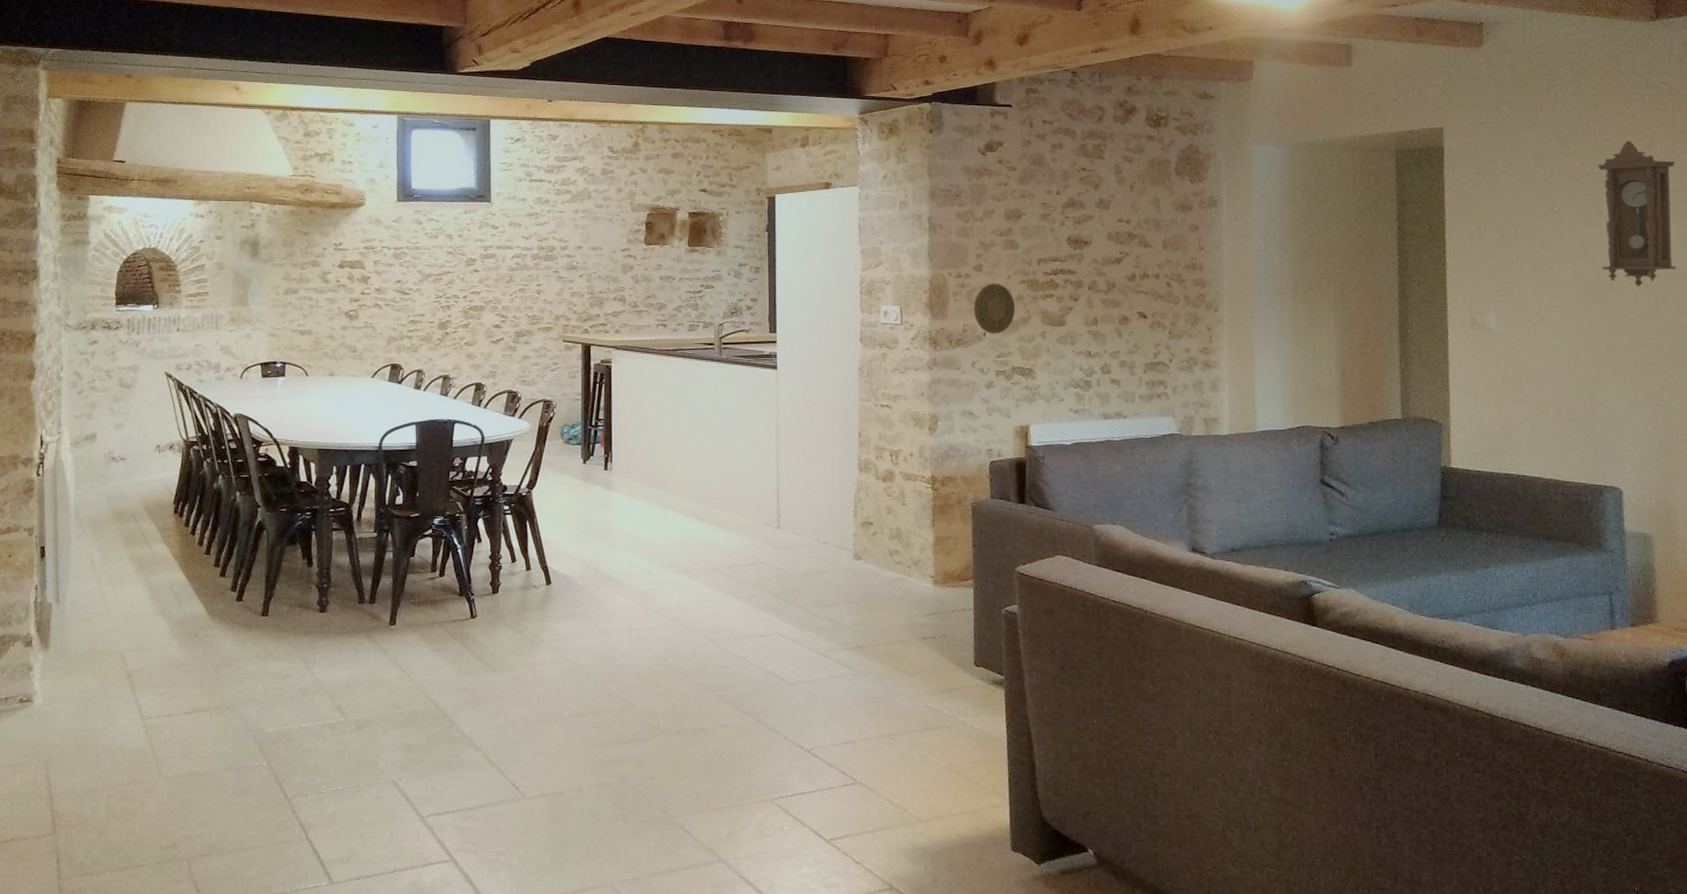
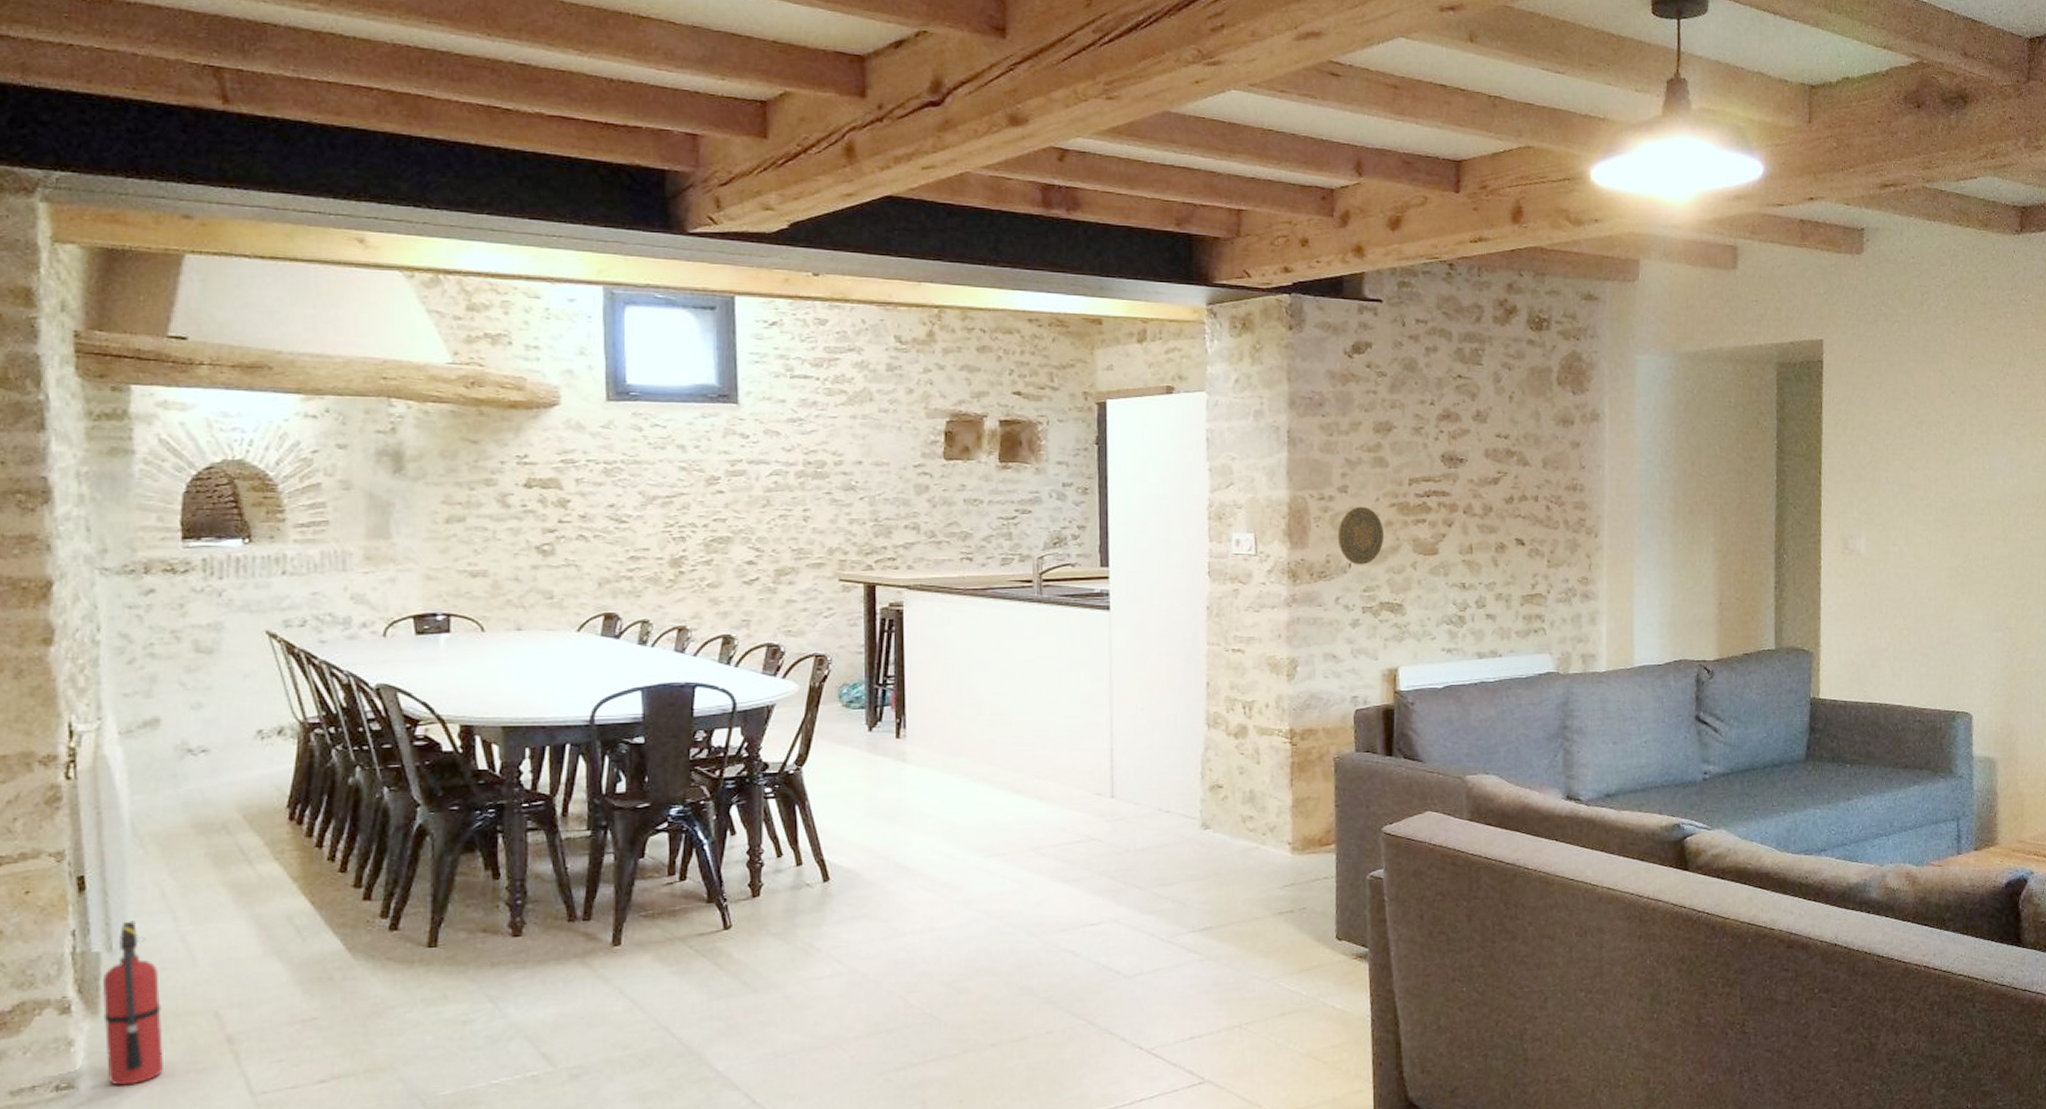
fire extinguisher: none [51,581,88,703] -> present [102,921,163,1086]
pendulum clock: present [1598,140,1677,287] -> none [1963,358,2032,509]

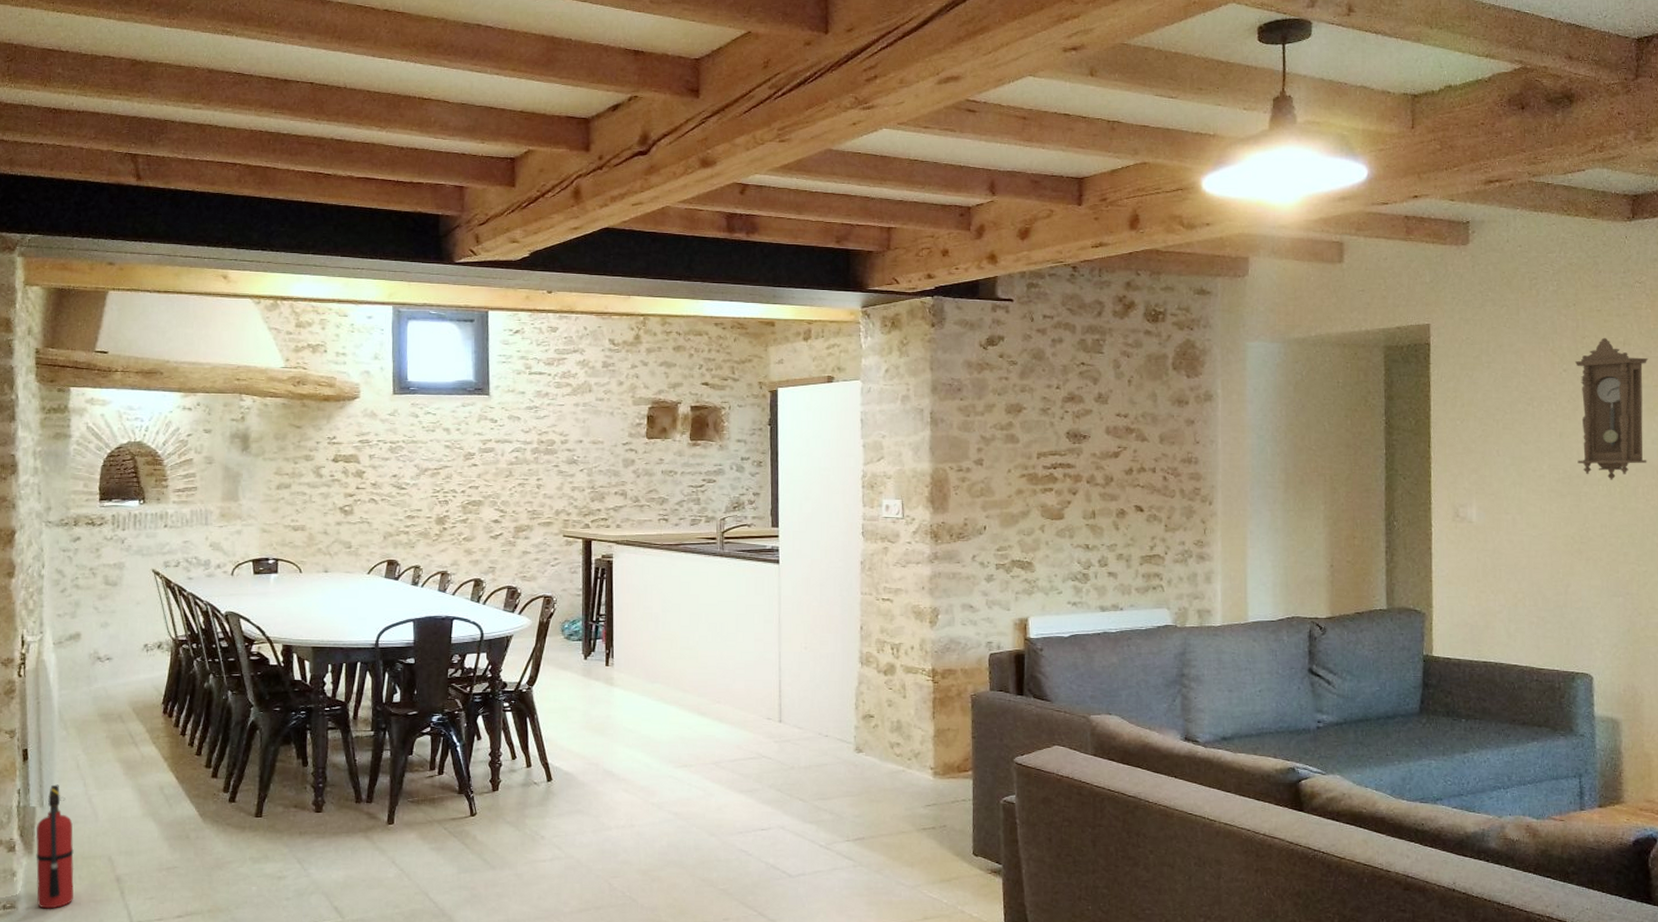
decorative plate: present [1337,506,1383,565] -> none [974,477,1015,528]
pendulum clock: none [1963,358,2032,509] -> present [1575,337,1648,480]

